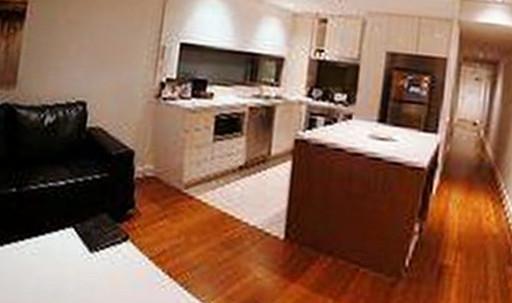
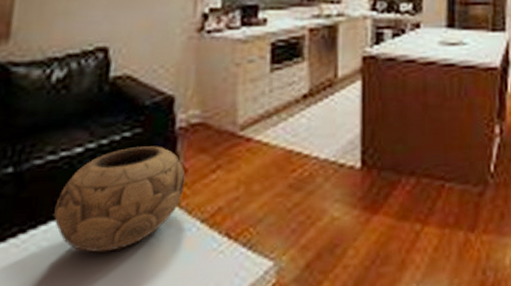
decorative bowl: none [43,188,140,268] -> present [54,146,186,253]

